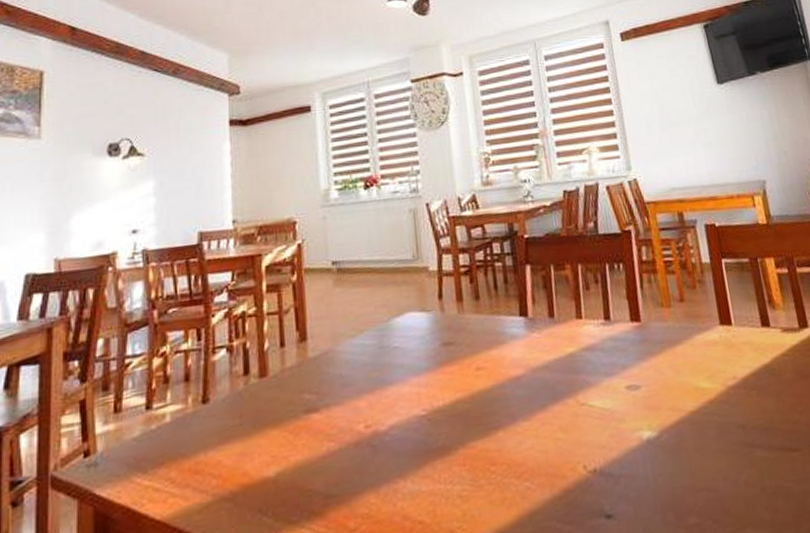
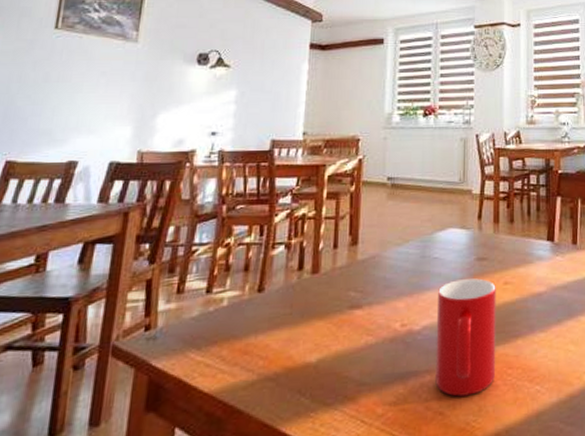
cup: none [402,366,478,502] -> present [435,278,496,397]

